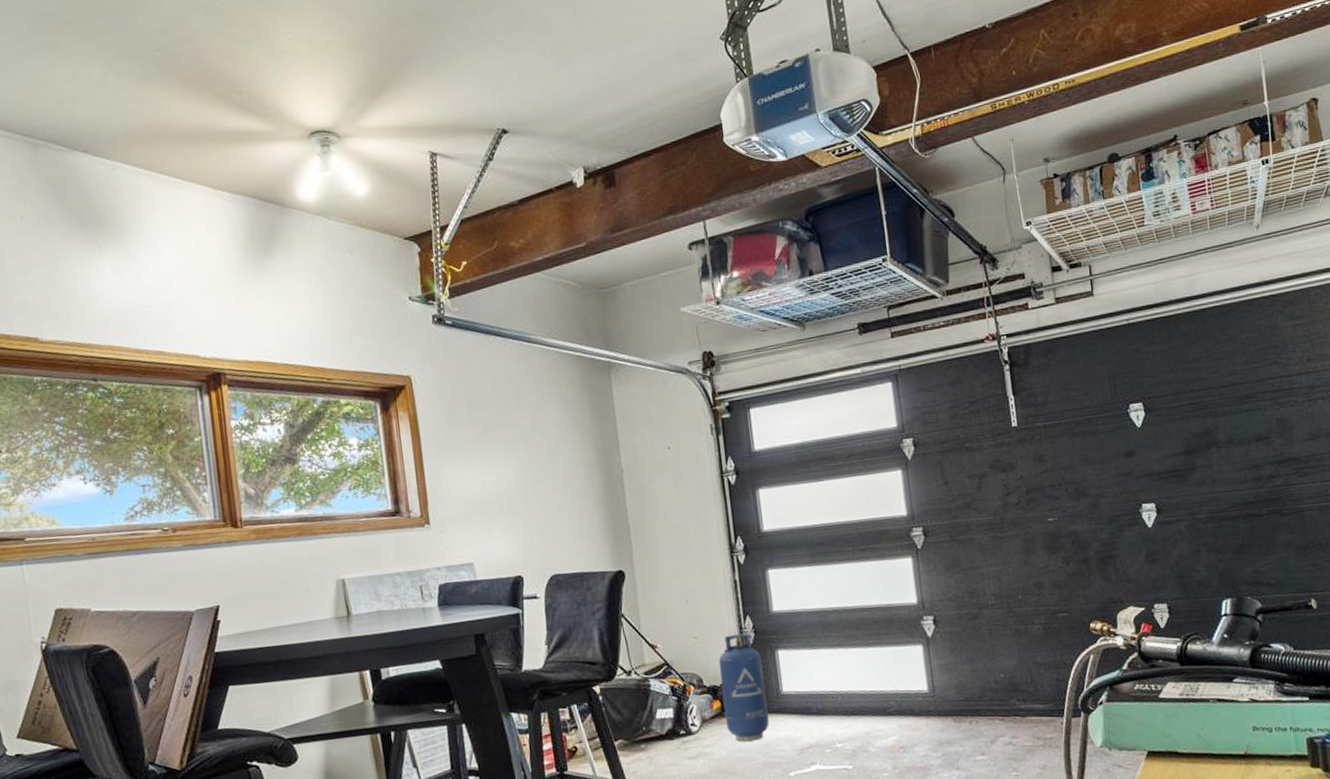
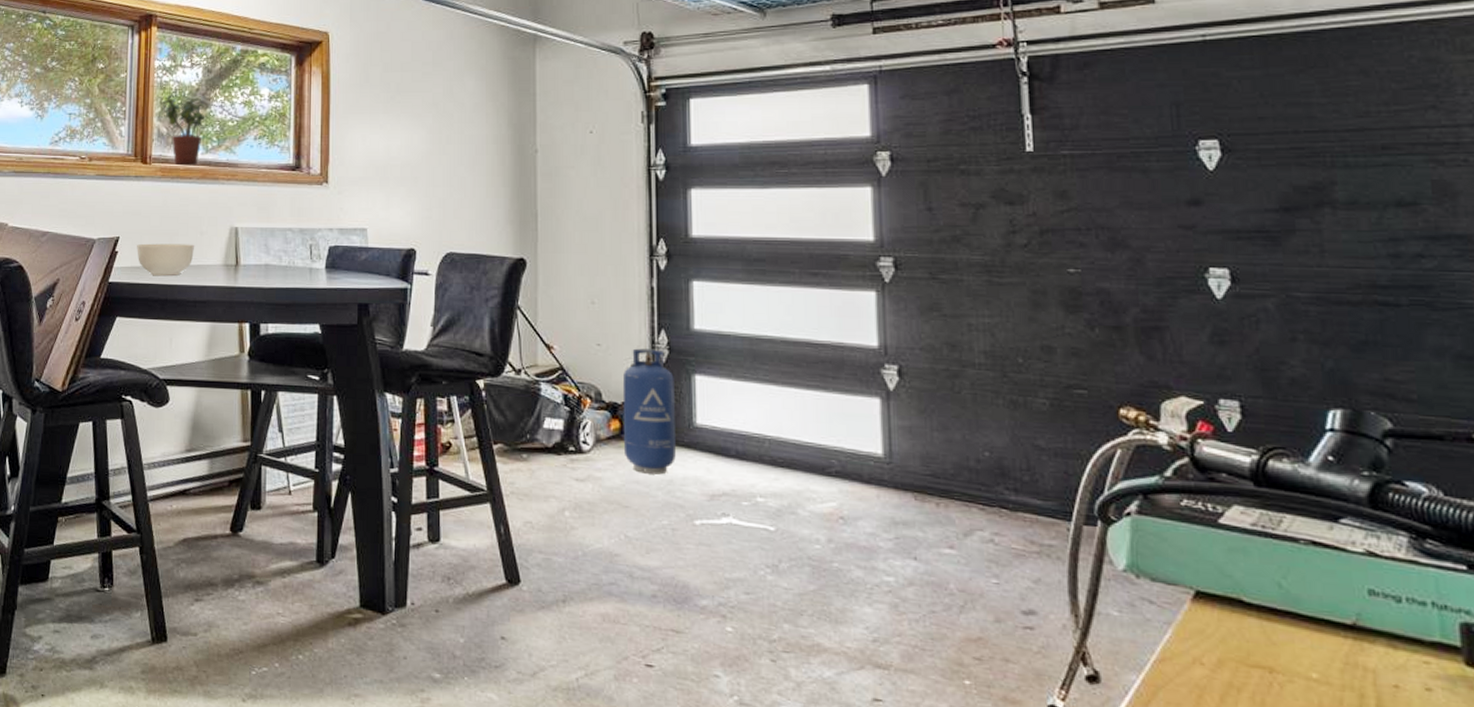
bowl: none [240,602,303,639] -> present [137,243,195,277]
potted plant: none [244,453,294,526] -> present [161,94,205,166]

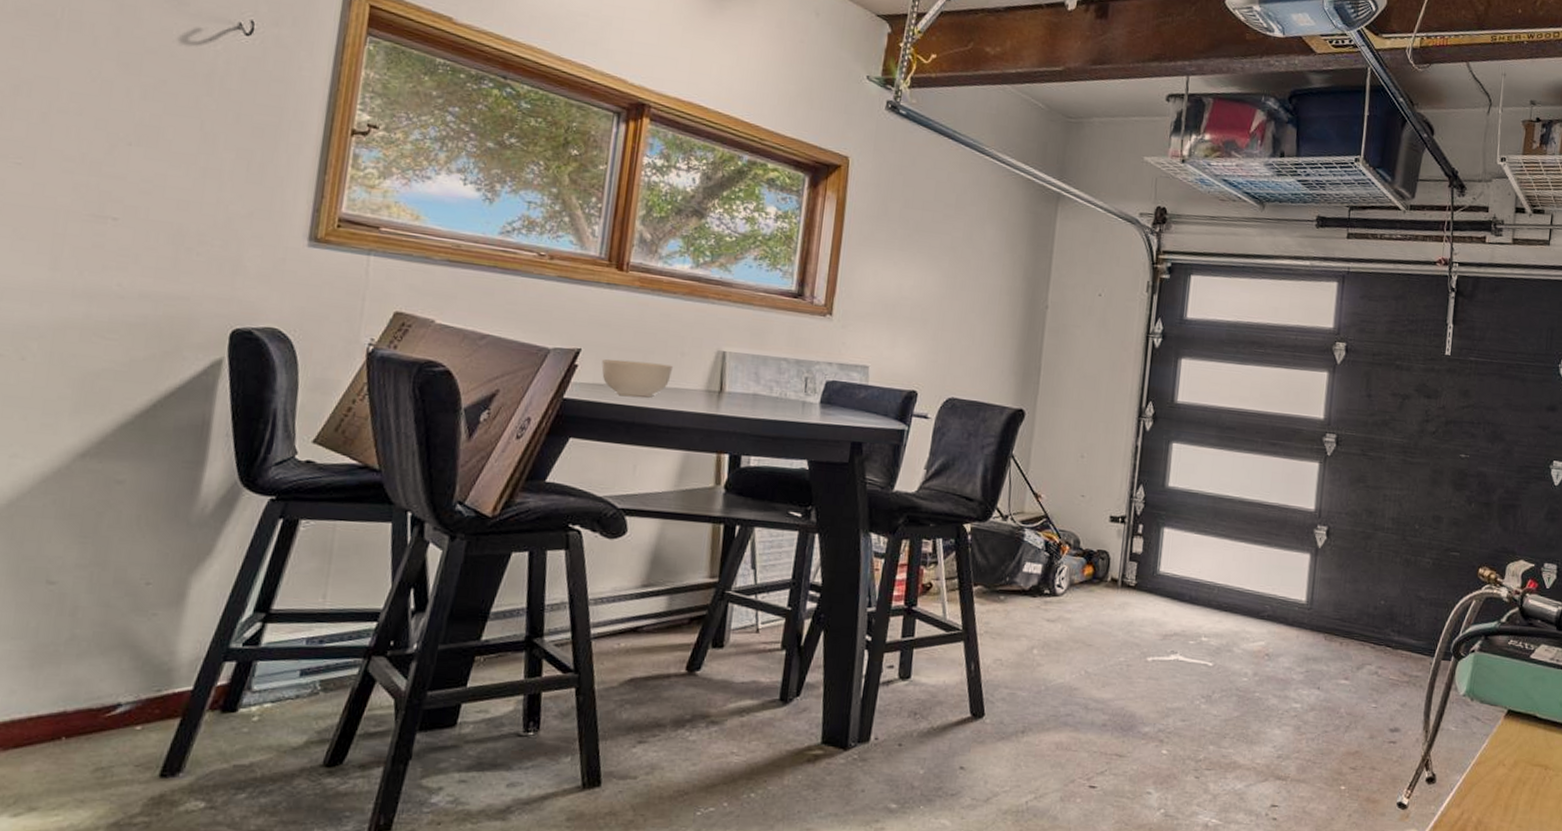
potted plant: present [161,94,205,166] -> none [646,197,699,280]
gas cylinder: present [622,348,677,475] -> none [1093,501,1146,617]

